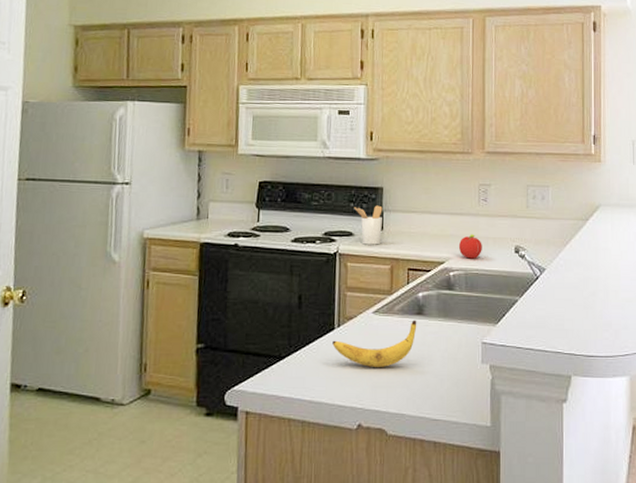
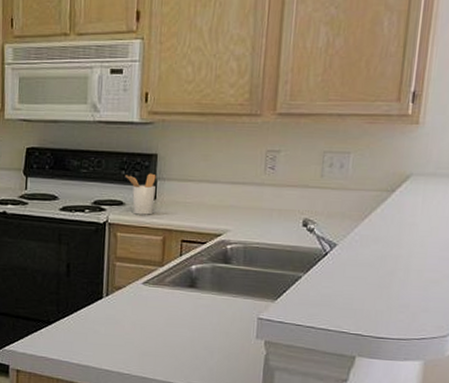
banana: present [332,320,417,367] -> none [100,292,189,337]
fruit: present [458,234,482,259] -> none [238,205,266,232]

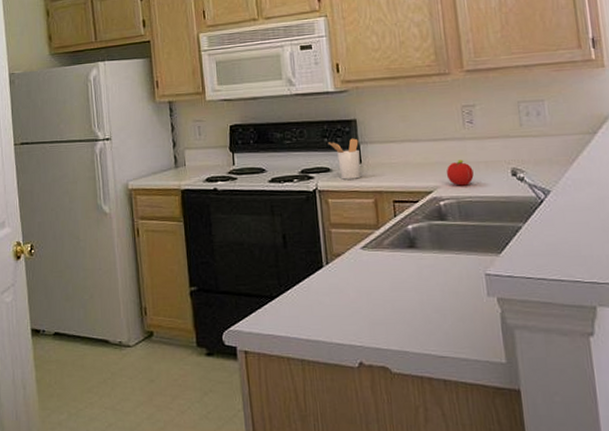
fruit: none [238,205,266,232] -> present [446,159,474,186]

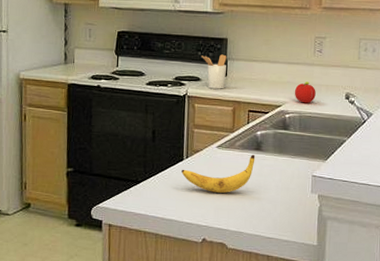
banana: none [322,253,411,304] -> present [181,154,256,193]

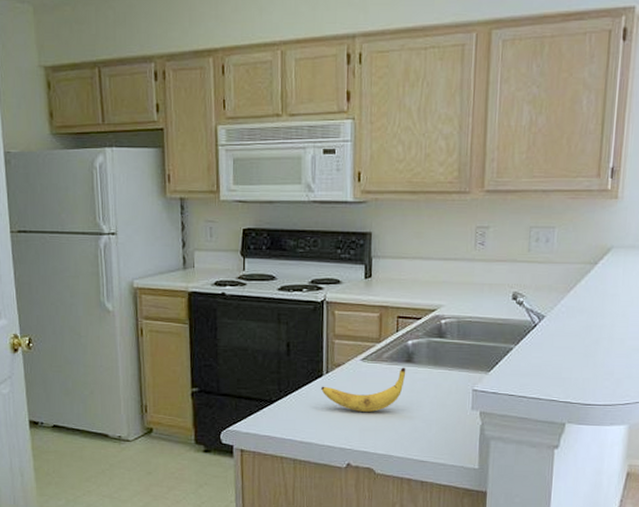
utensil holder: present [202,54,227,89] -> none [342,251,371,293]
fruit: present [294,81,316,103] -> none [451,280,477,306]

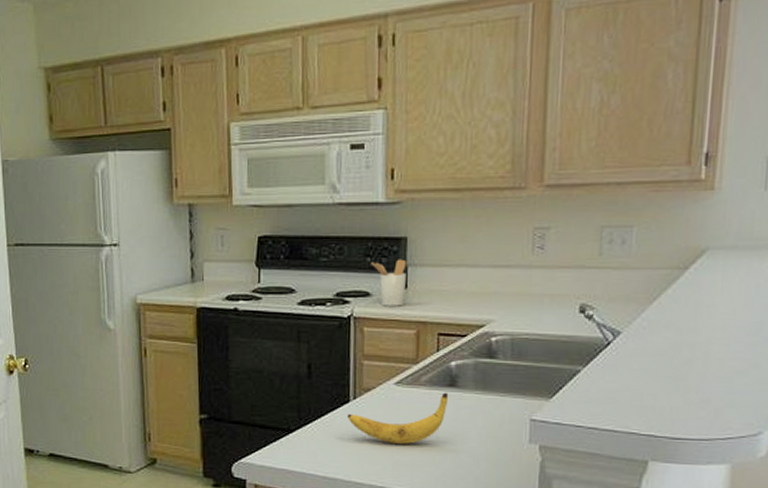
utensil holder: none [342,251,371,293] -> present [372,259,407,306]

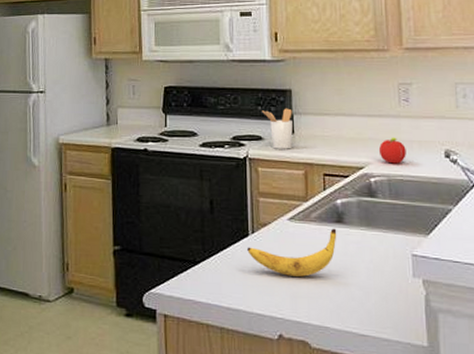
fruit: none [503,291,536,321] -> present [378,137,406,164]

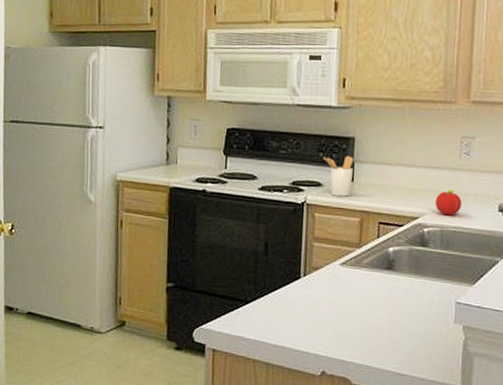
banana: present [247,228,337,277] -> none [298,274,387,319]

